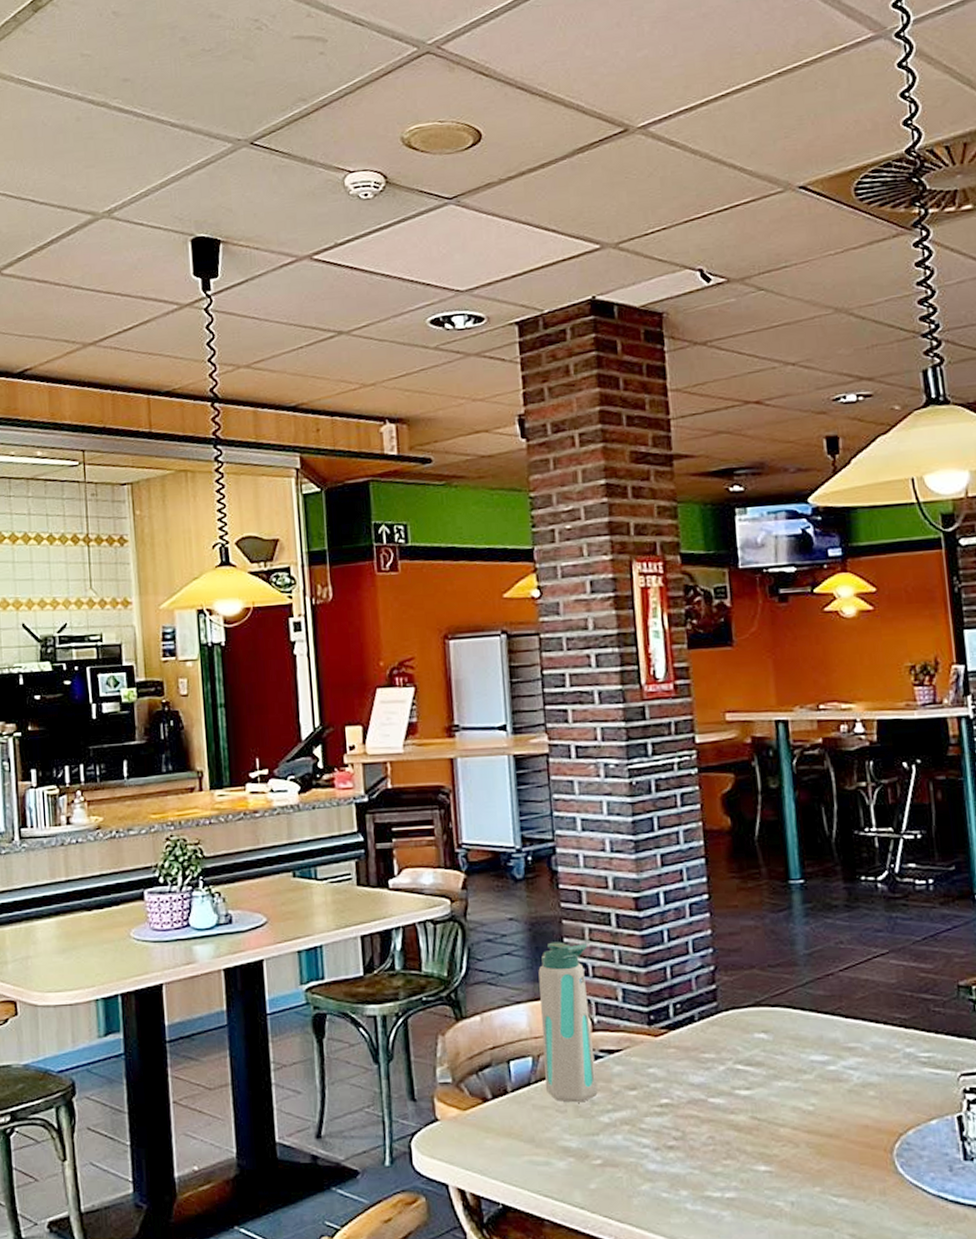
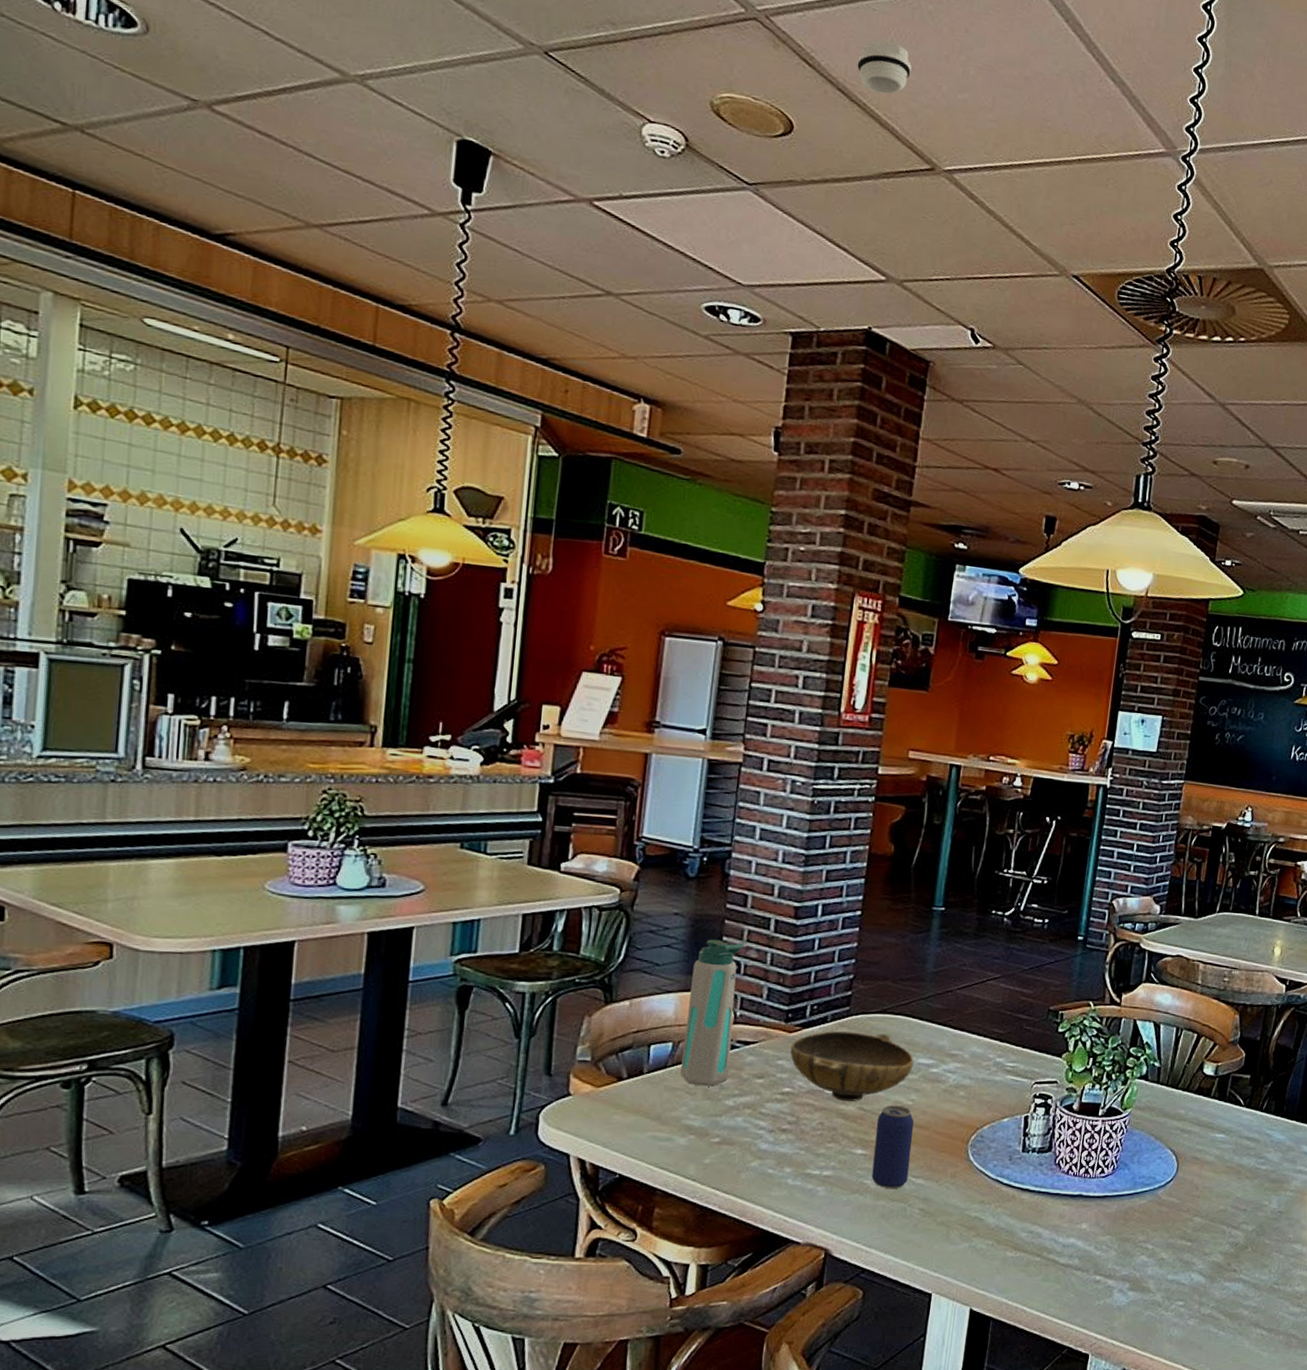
smoke detector: none [530,28,585,80] -> present [857,40,912,95]
bowl: none [659,1030,806,1110] -> present [790,1031,914,1101]
beverage can: none [775,1112,828,1210] -> present [871,1105,915,1188]

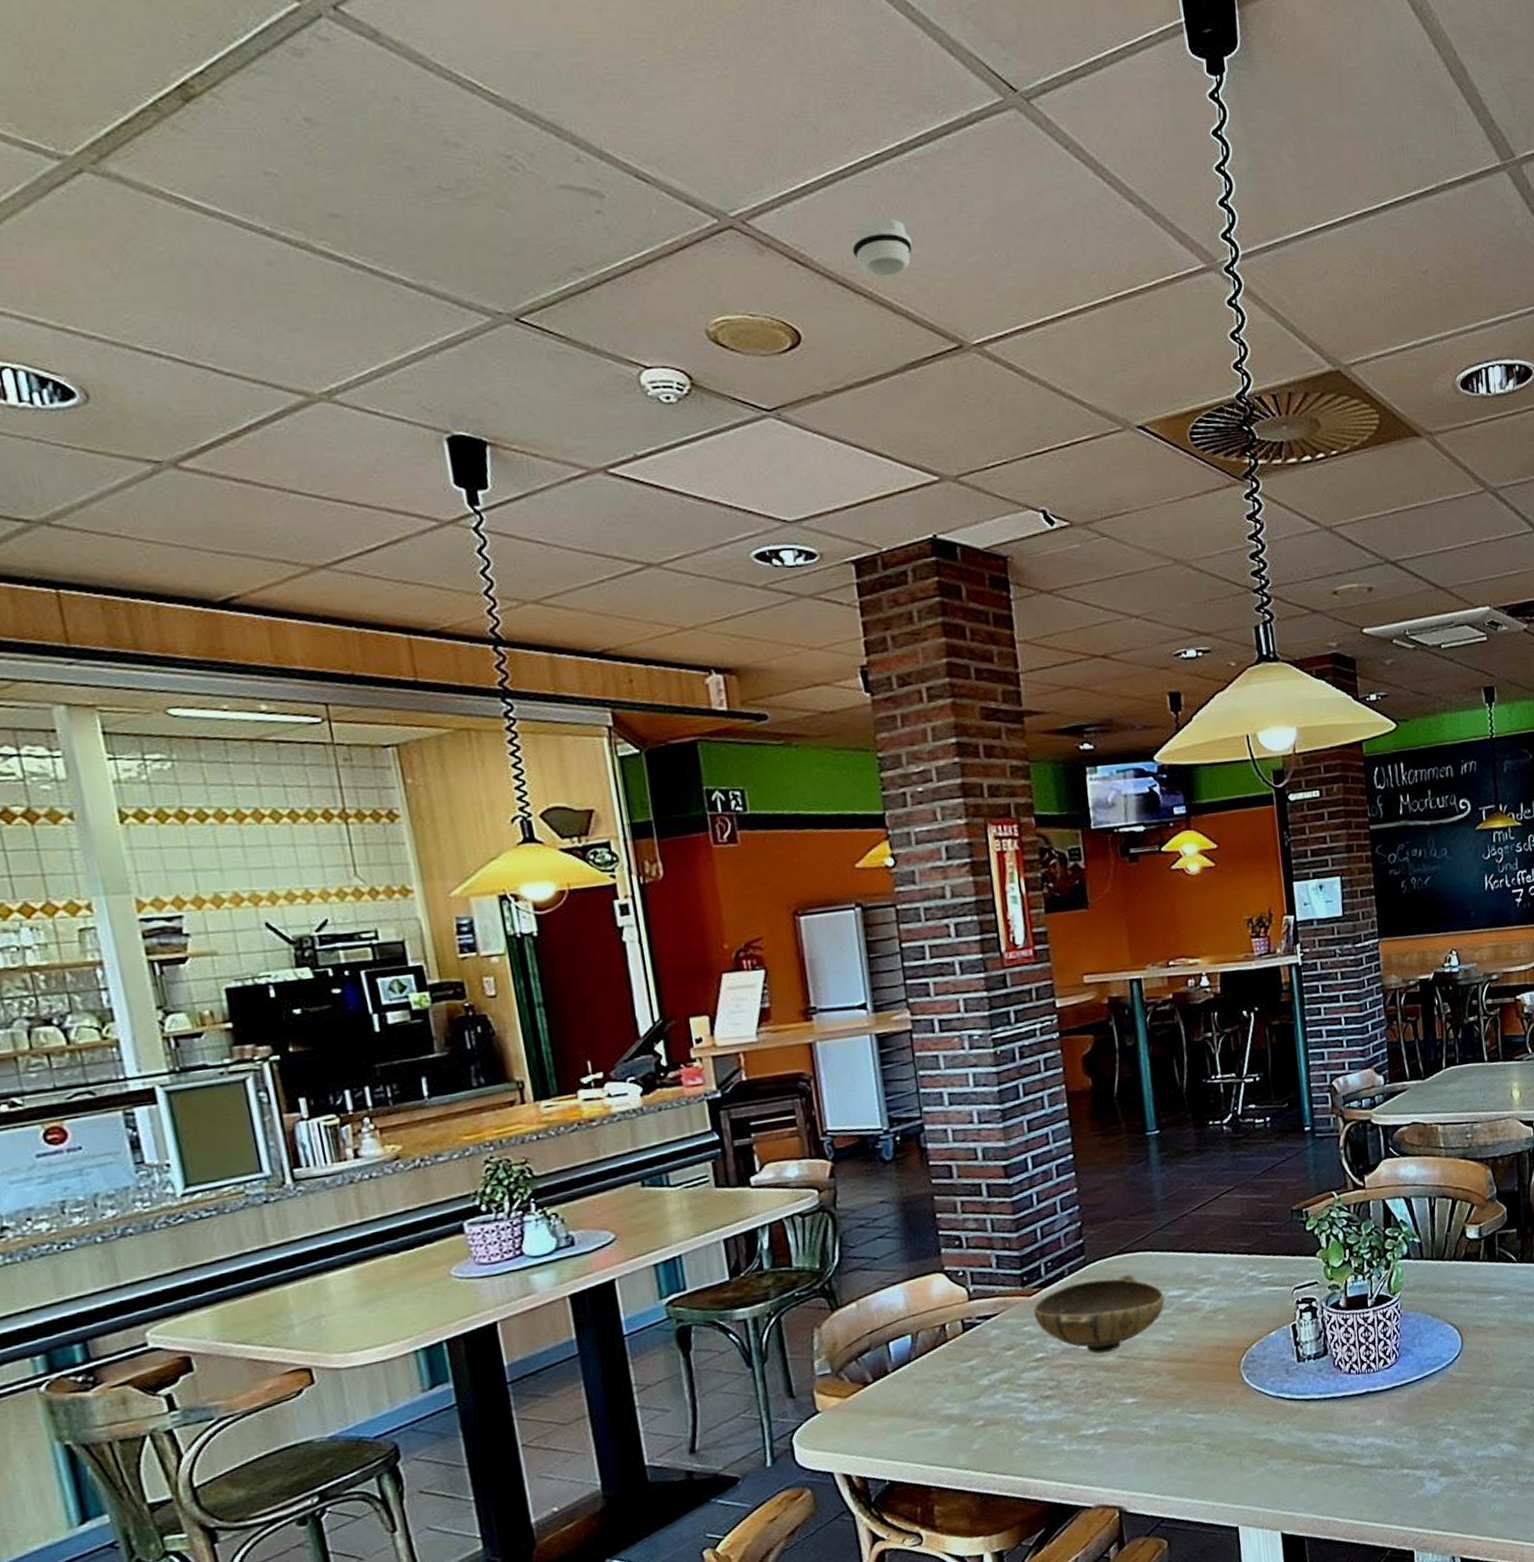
water bottle: present [680,939,744,1087] -> none [912,1216,978,1373]
beverage can: present [871,1105,915,1188] -> none [1140,1343,1187,1432]

